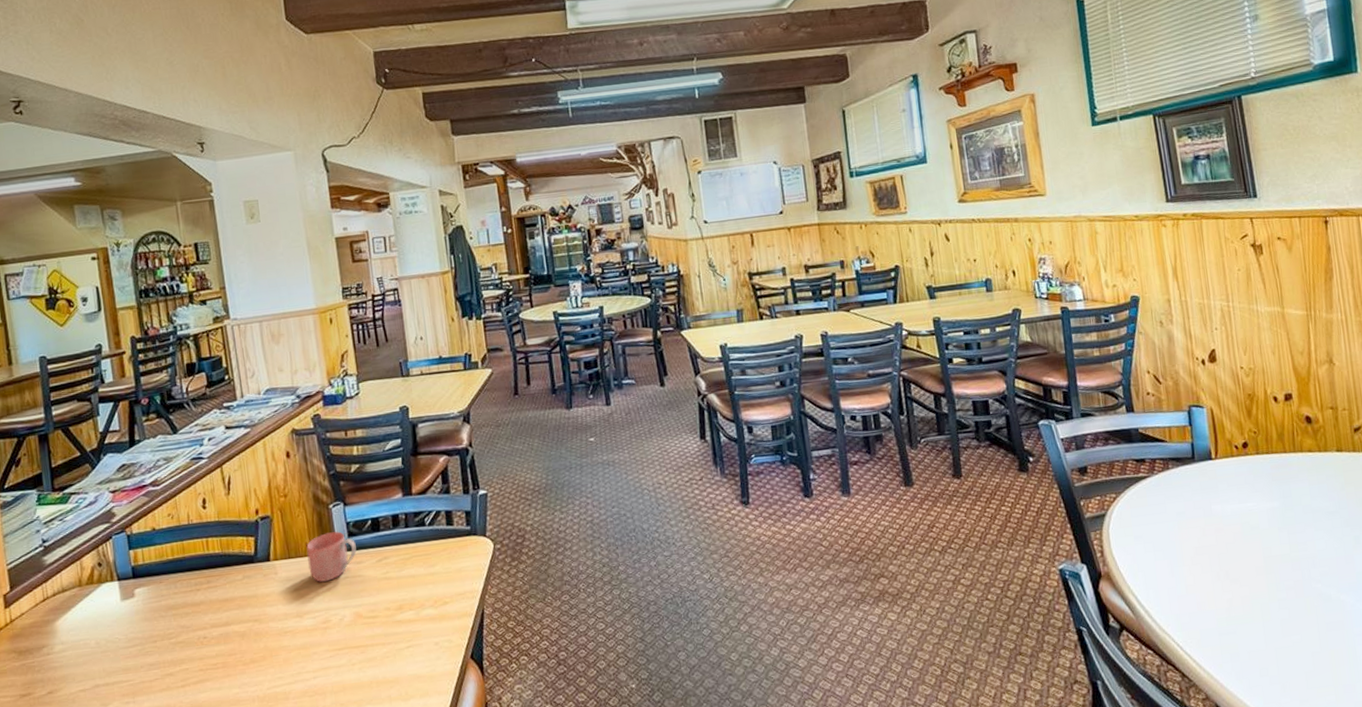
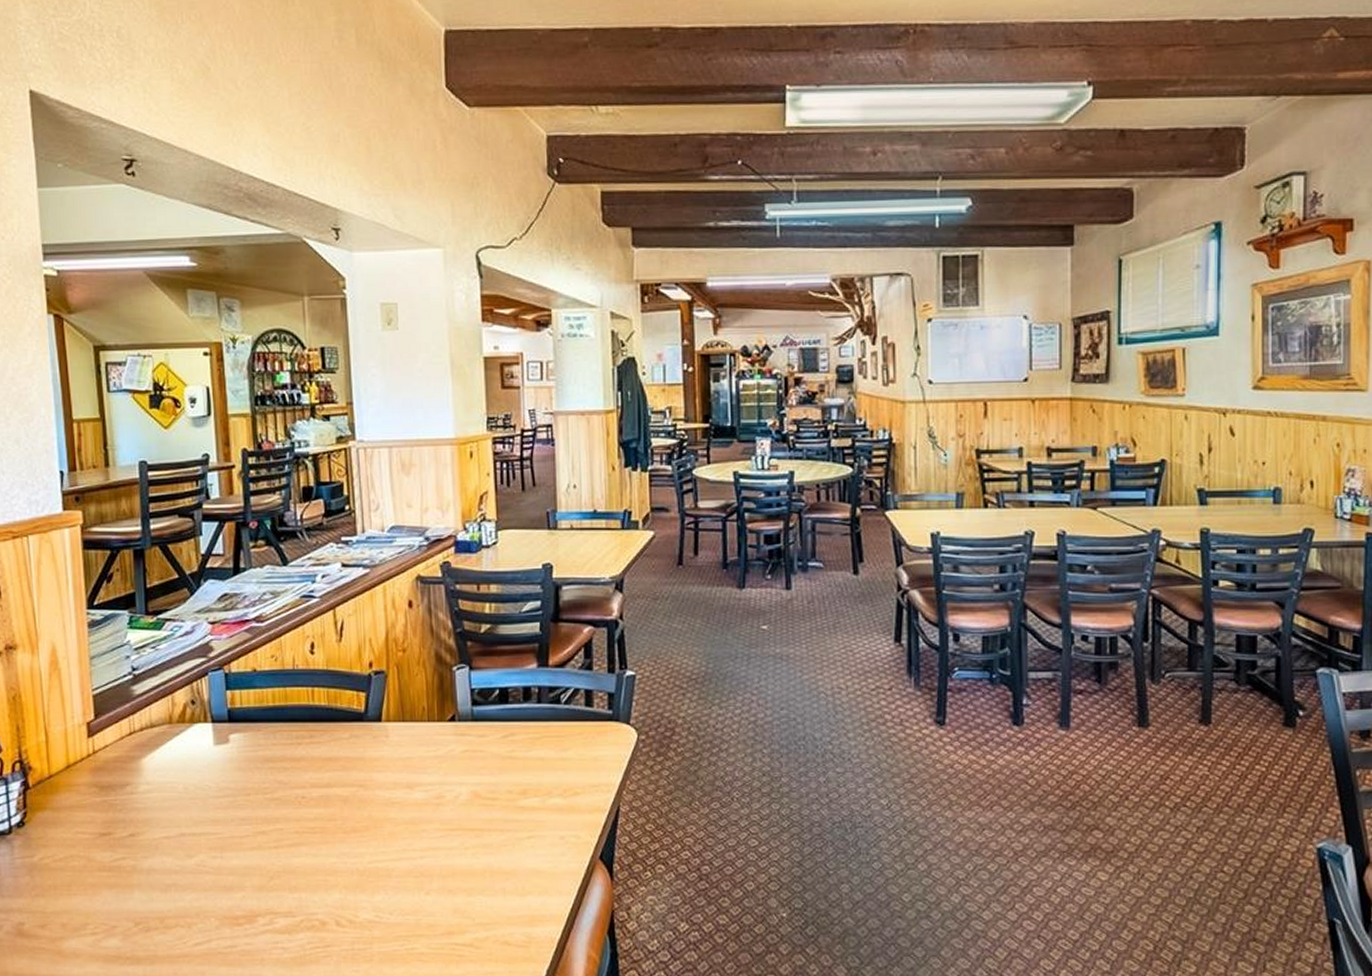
mug: present [306,531,357,582] -> none [423,698,480,752]

